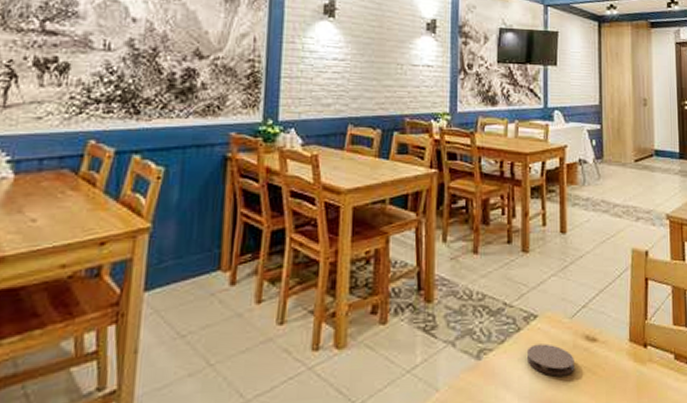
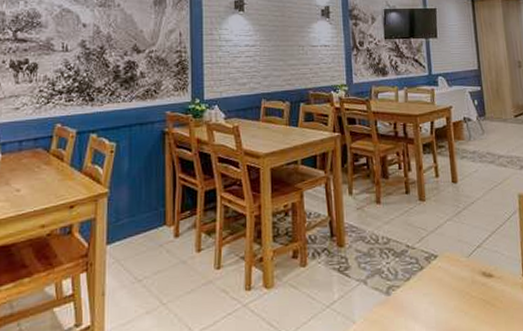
coaster: present [526,343,574,376] -> none [430,280,475,309]

